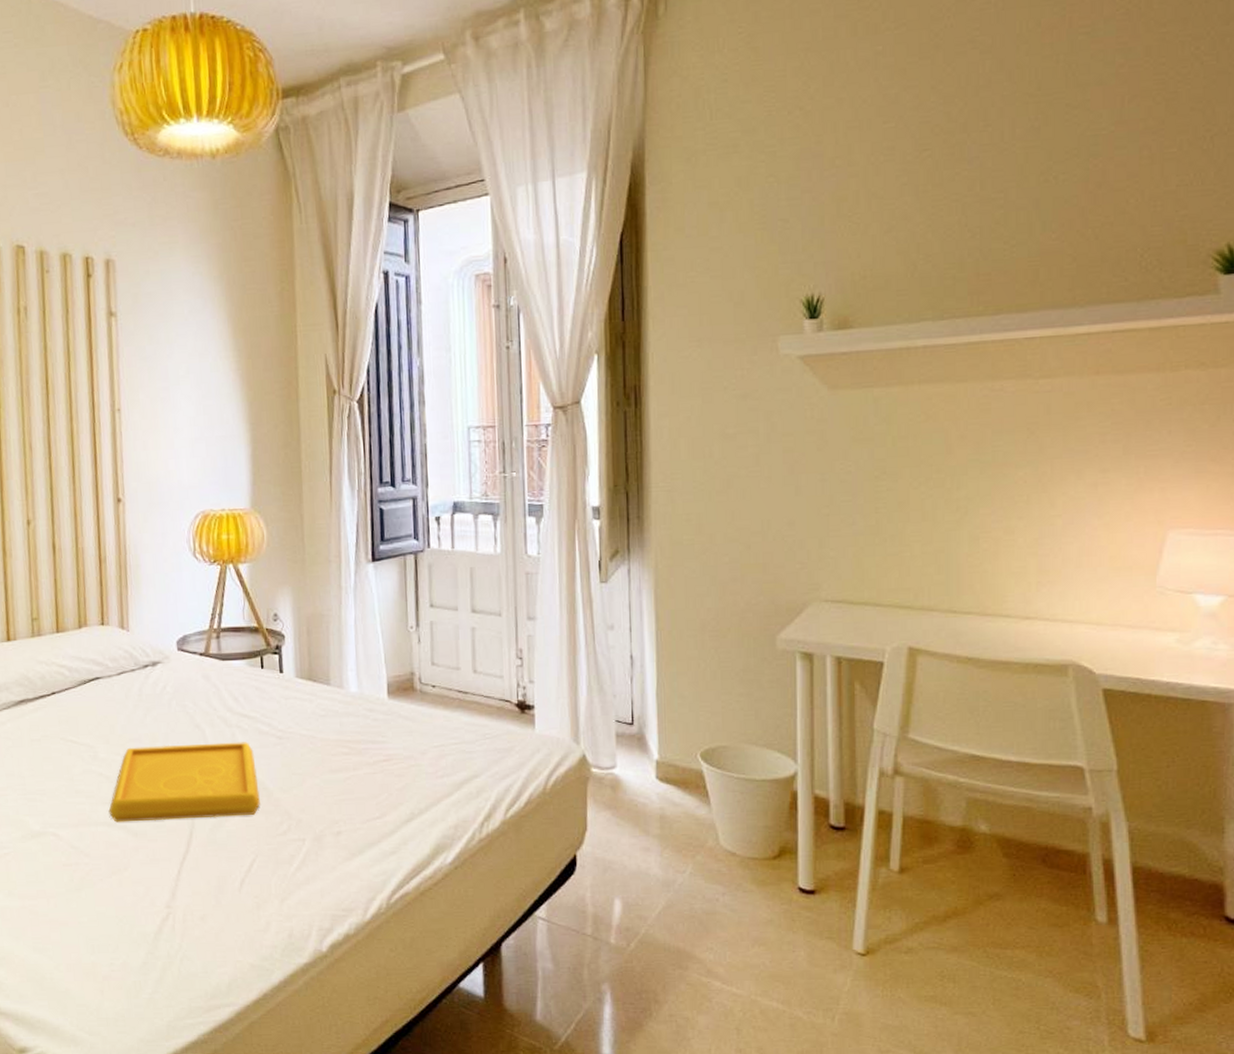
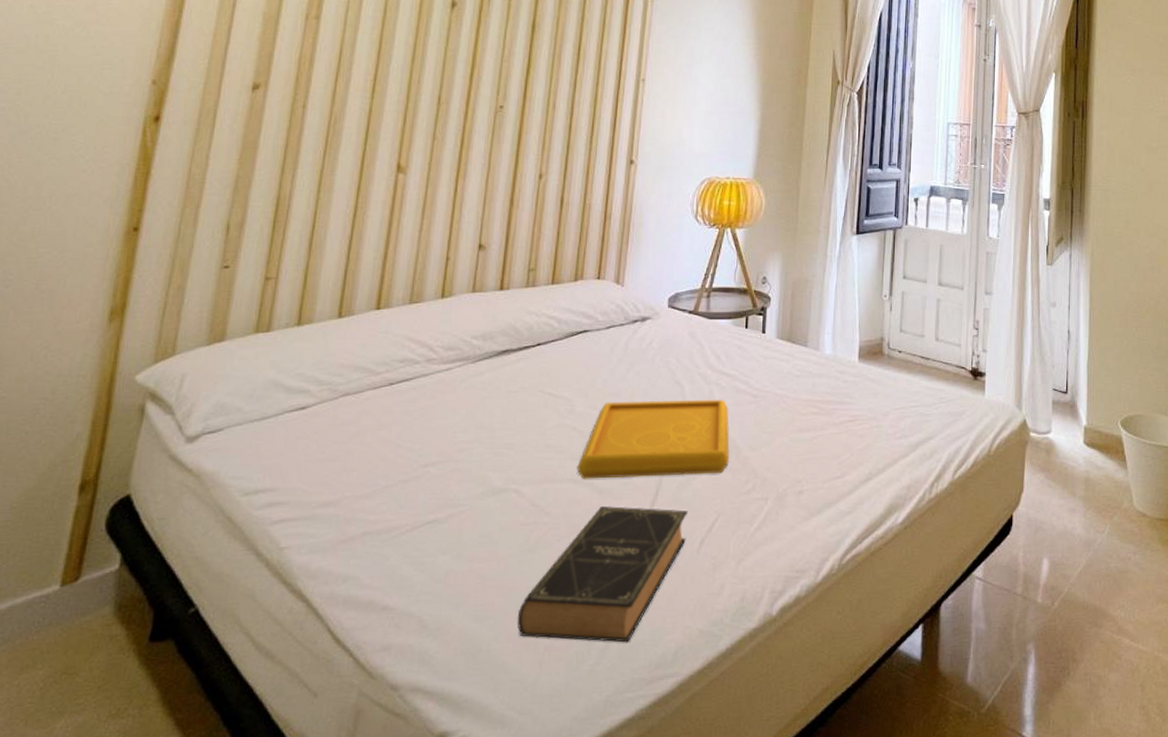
book: none [73,848,226,974] -> present [517,506,688,643]

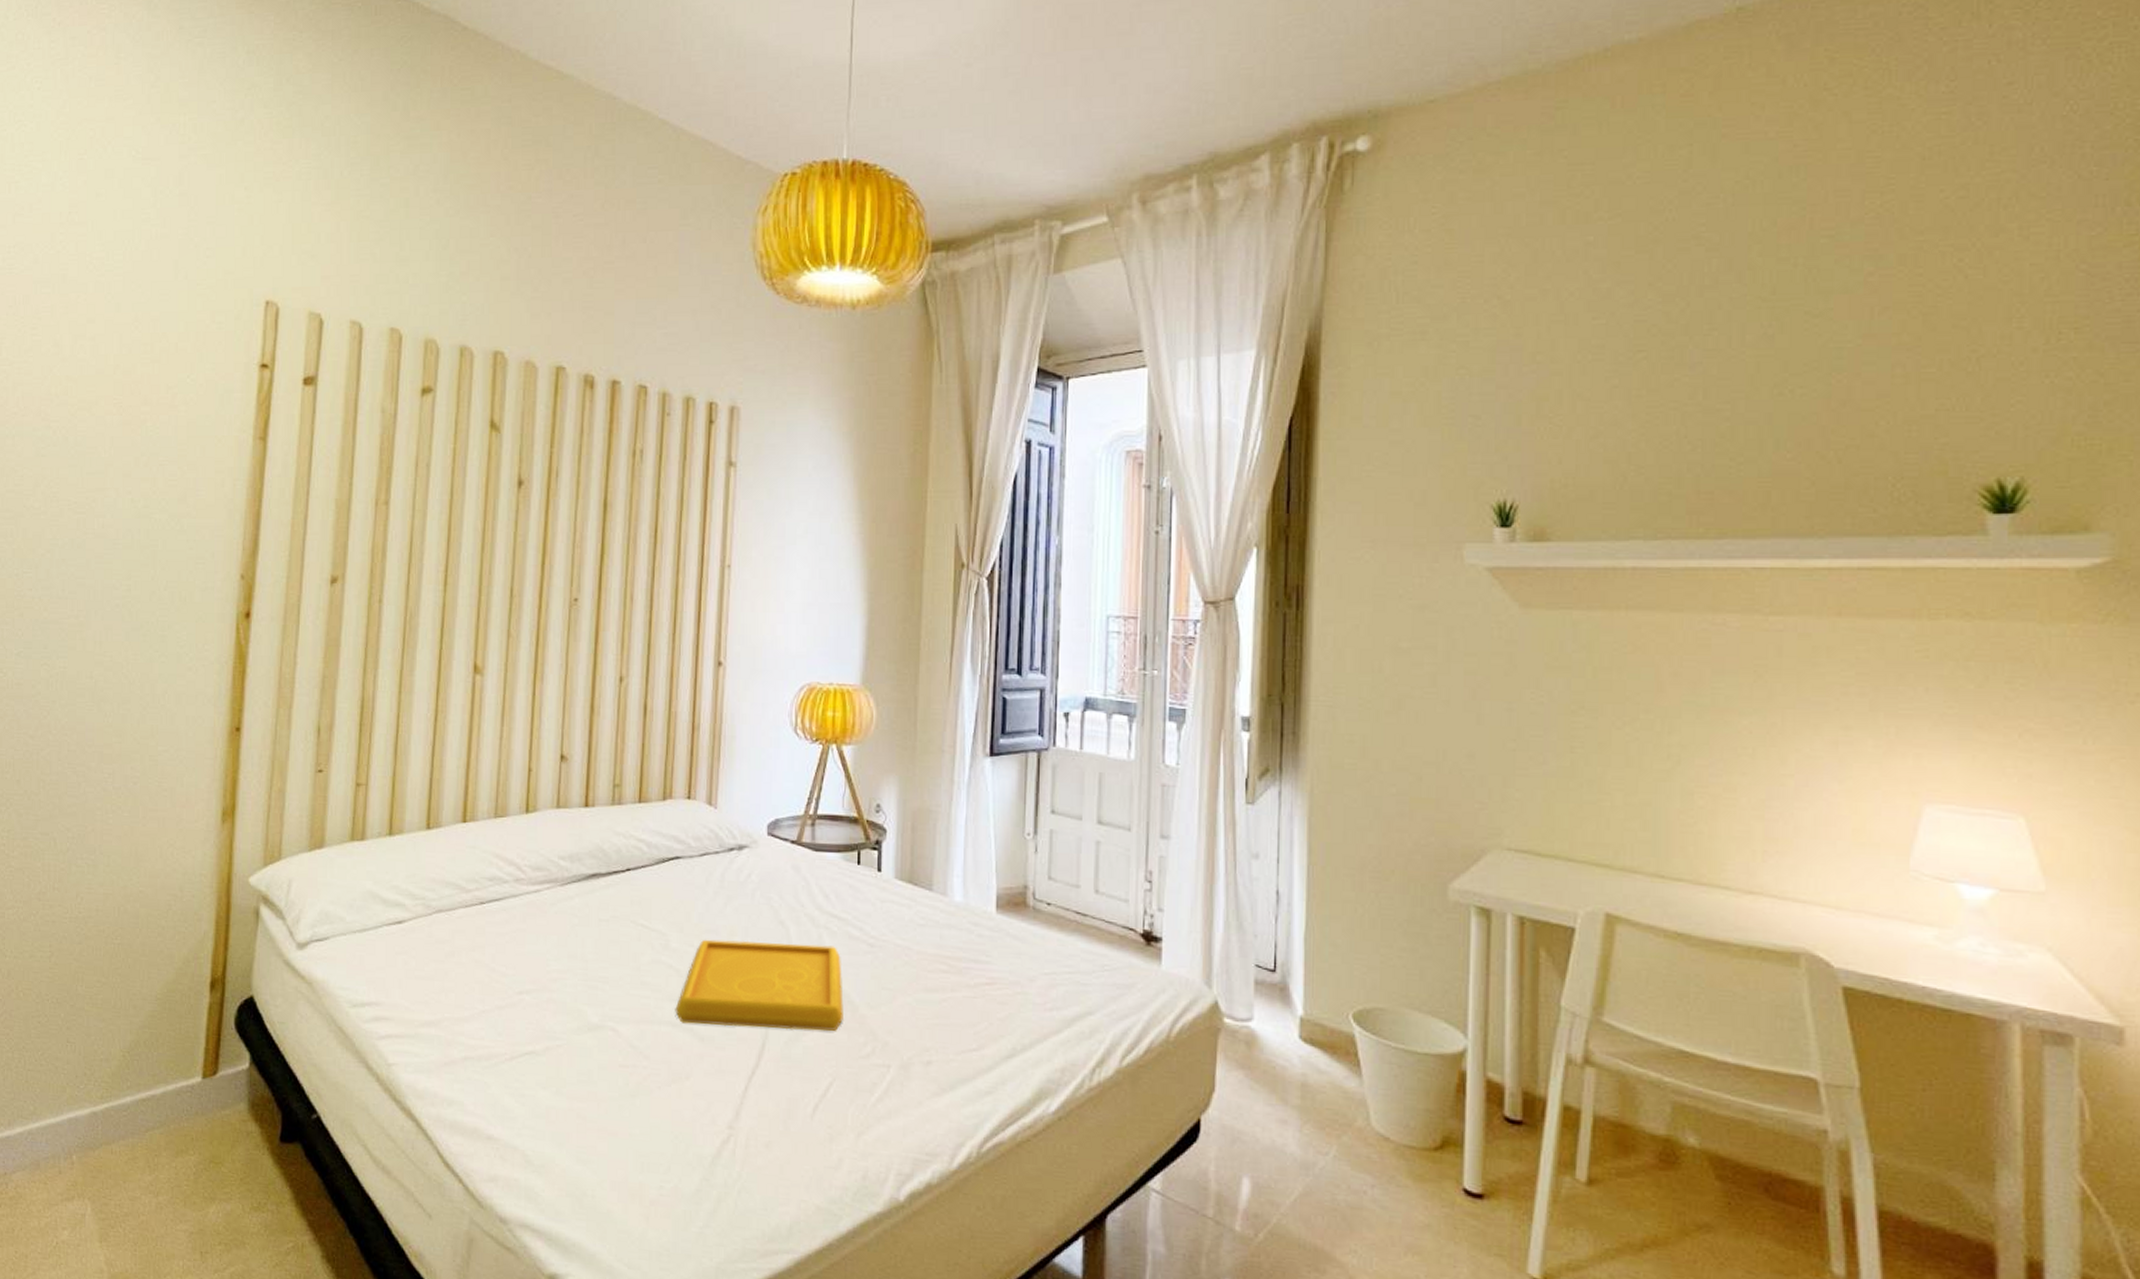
book: present [517,506,688,643] -> none [620,1055,798,1208]

